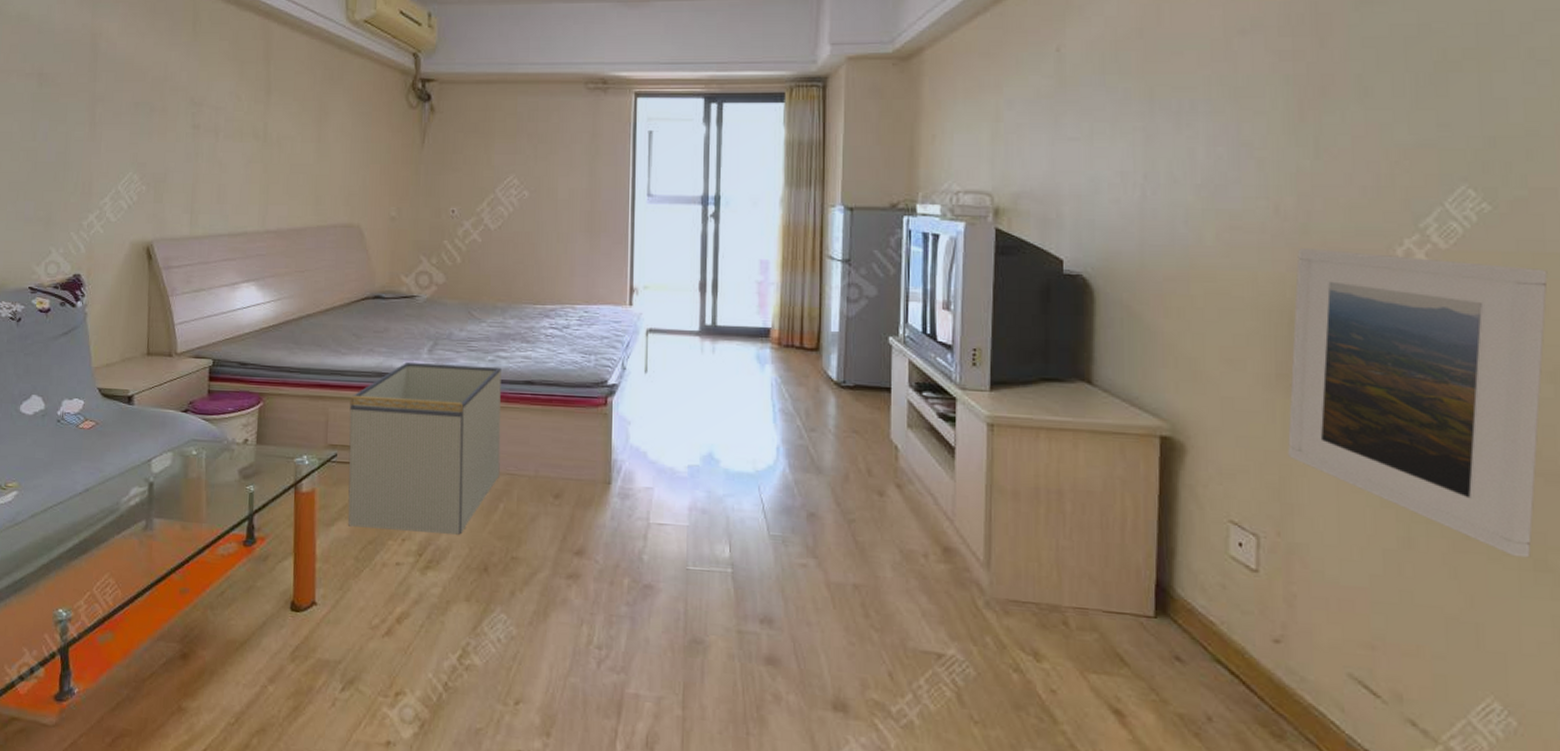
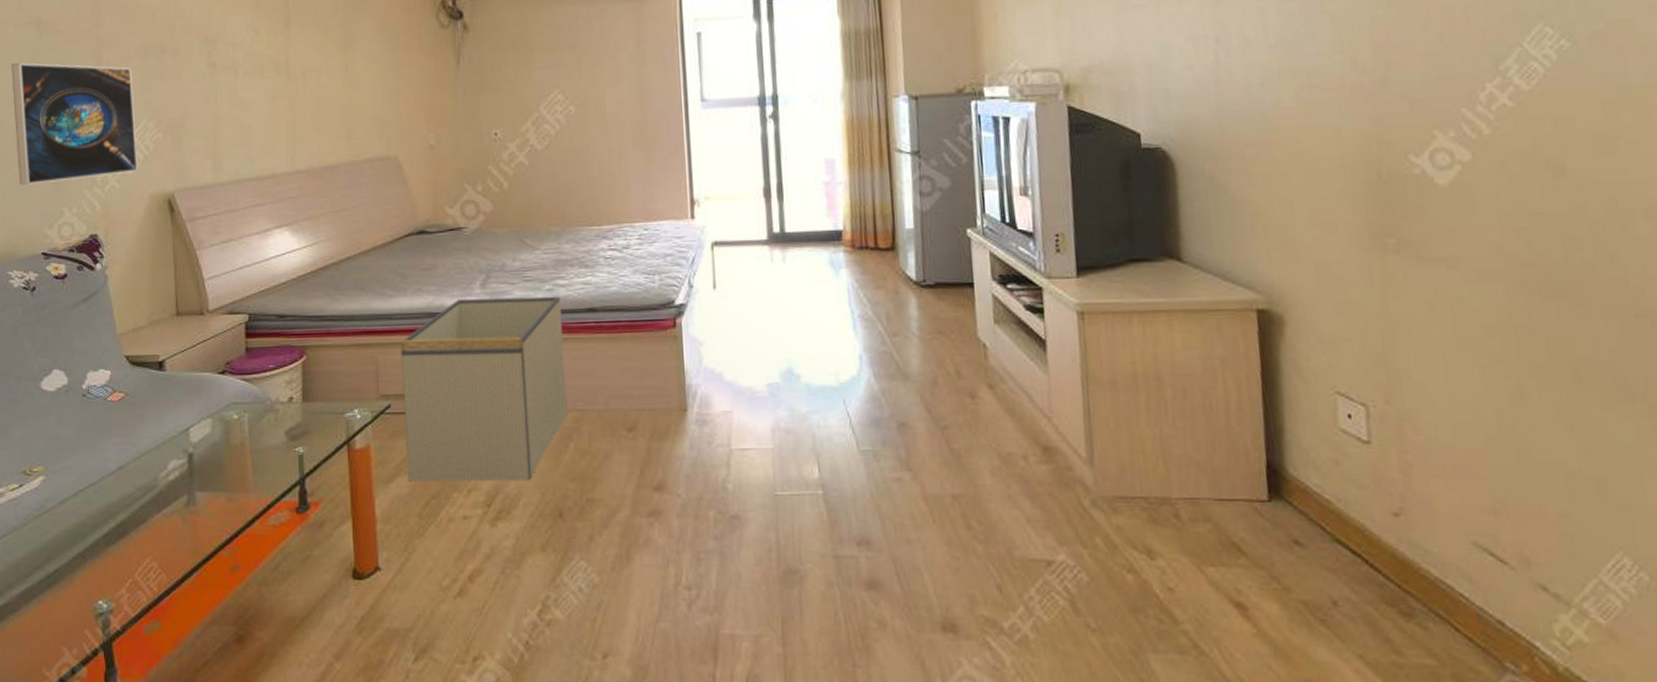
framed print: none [12,111,122,224] -> present [11,63,138,185]
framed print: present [1287,249,1548,558] -> none [1379,100,1645,404]

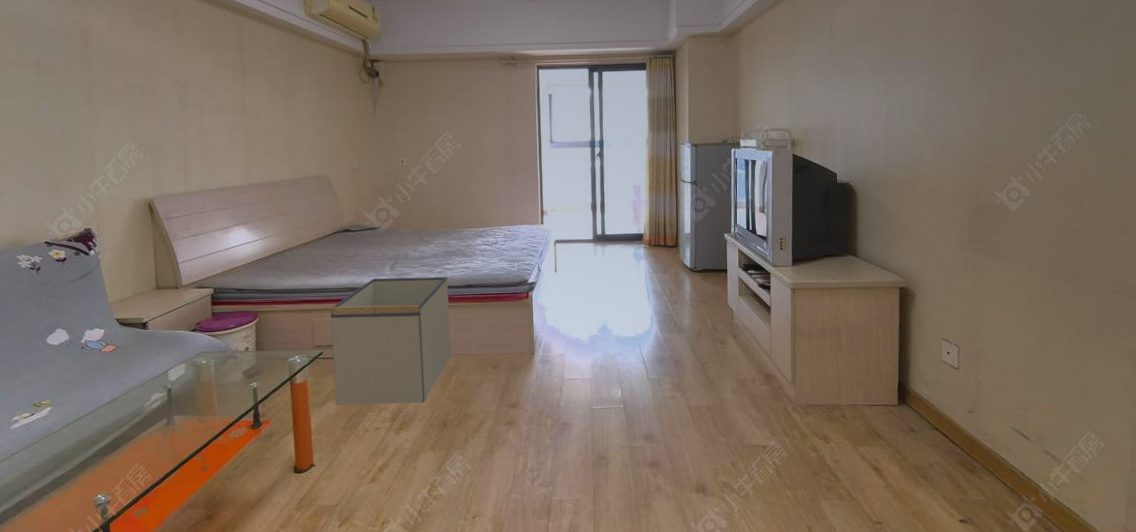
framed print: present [11,63,138,185] -> none [15,95,123,190]

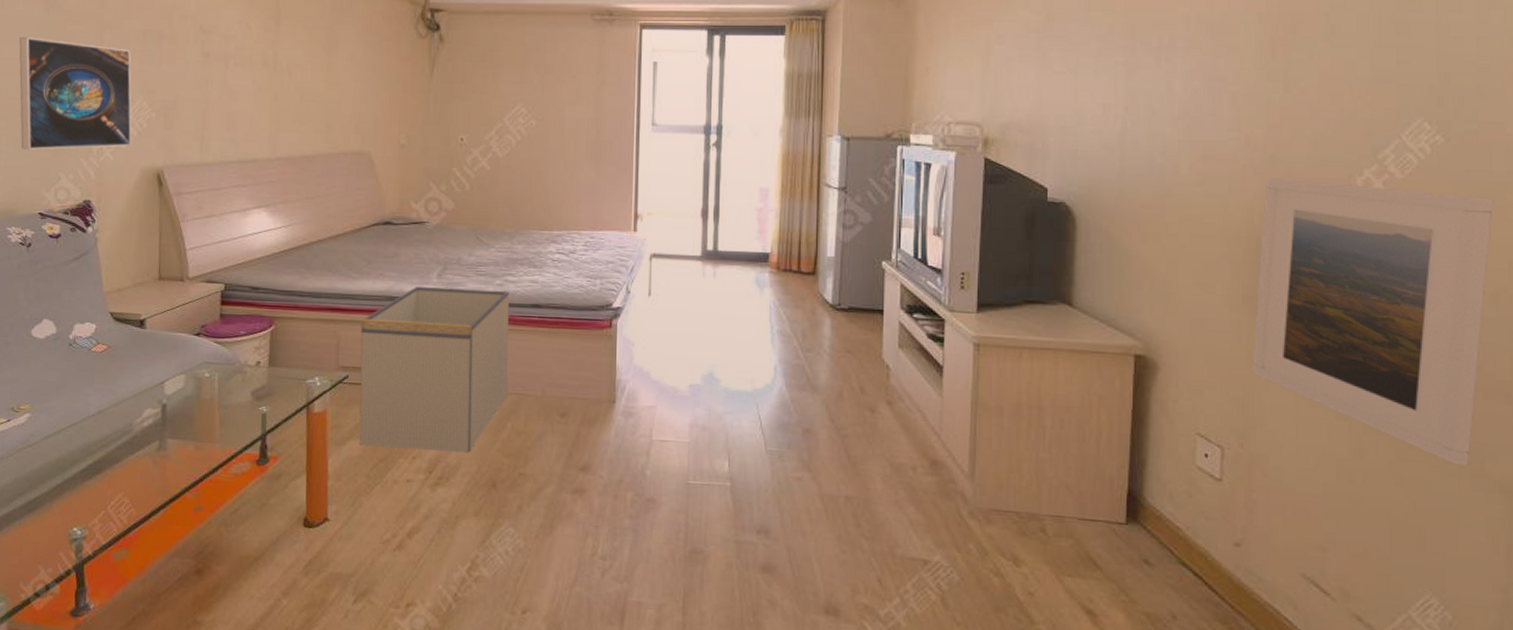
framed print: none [15,95,123,190] -> present [19,37,132,150]
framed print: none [975,157,1122,344] -> present [1251,178,1493,466]

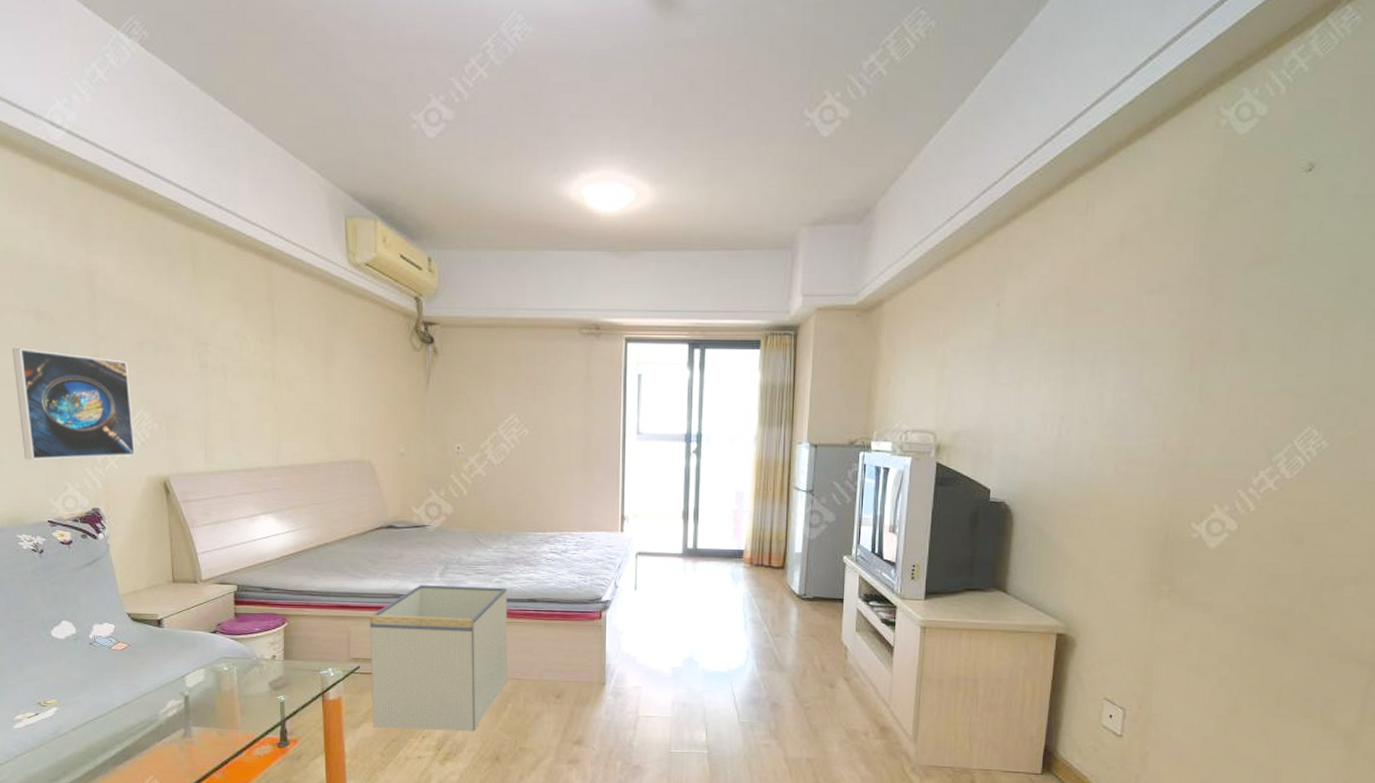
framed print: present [1251,178,1493,466] -> none [1152,479,1363,719]

